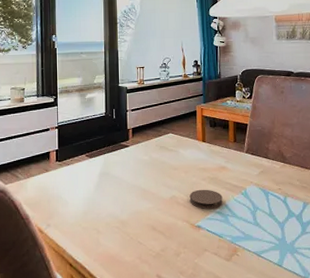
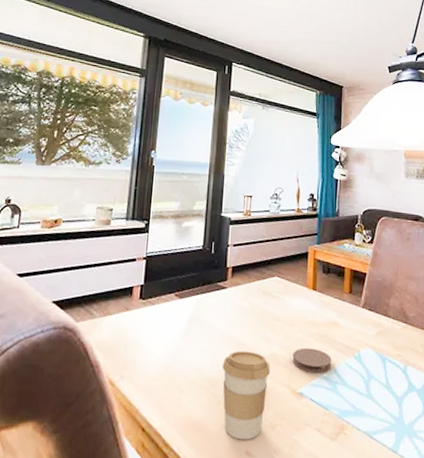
coffee cup: none [131,196,172,267] -> present [222,350,270,440]

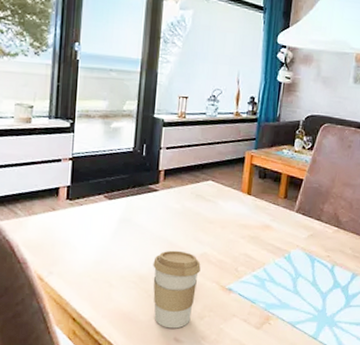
coaster: present [292,347,332,373] -> none [223,248,262,271]

